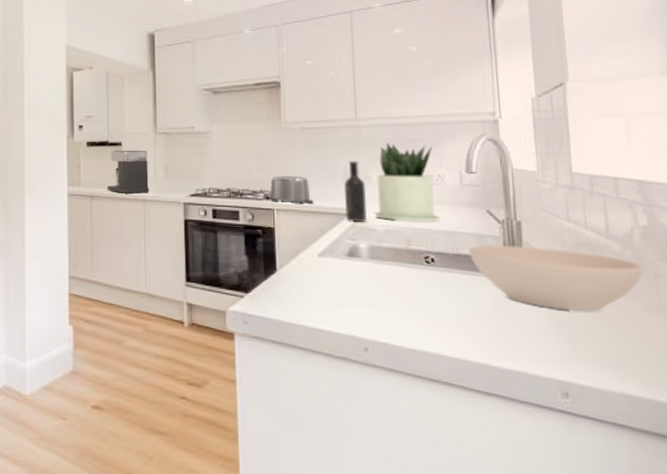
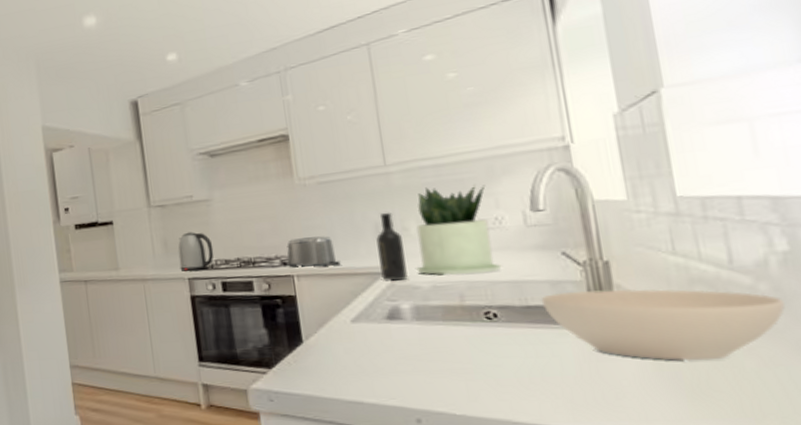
coffee maker: present [108,150,150,194] -> none [101,227,149,275]
kettle: none [177,160,208,197] -> present [178,231,214,272]

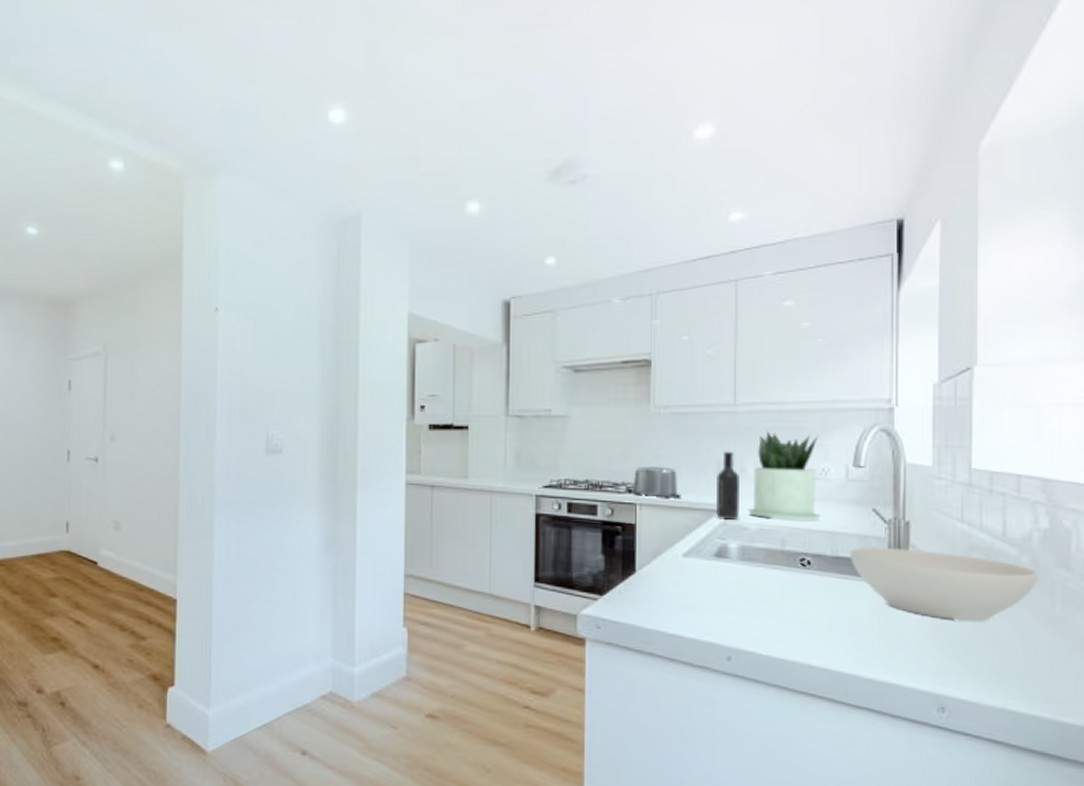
kettle: present [178,231,214,272] -> none [529,447,564,489]

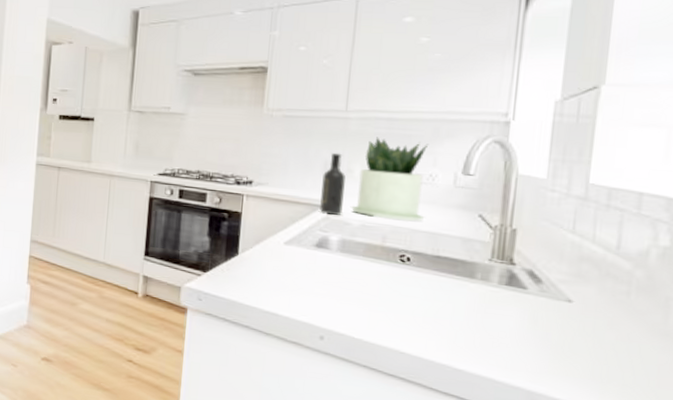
toaster: present [632,467,681,500] -> none [241,162,287,194]
bowl: present [849,547,1038,622] -> none [450,249,652,328]

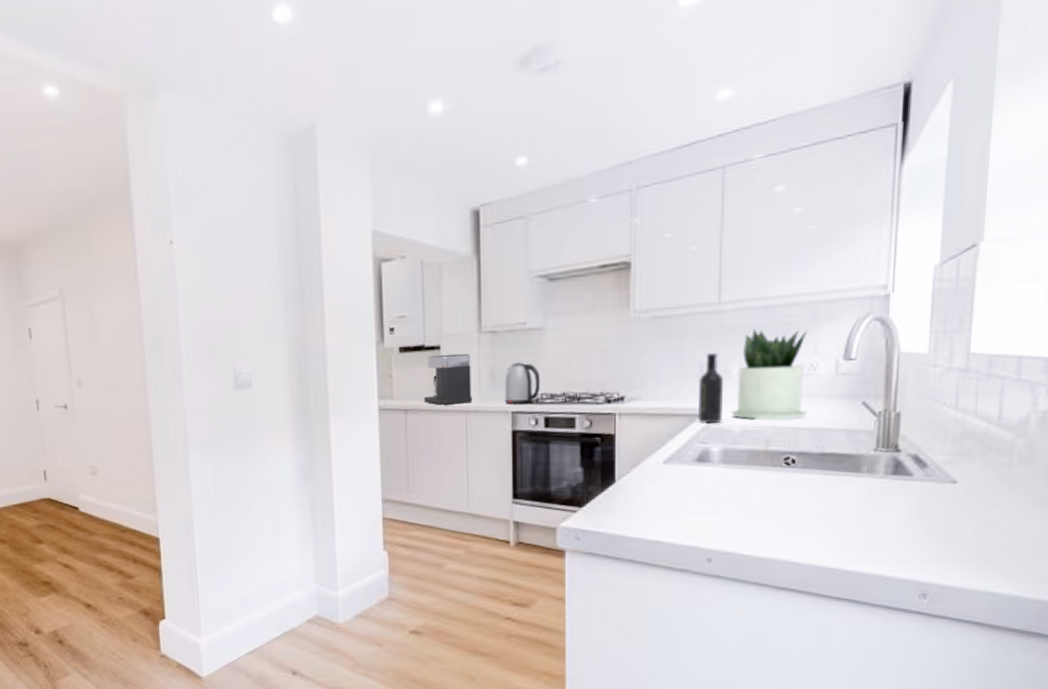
coffee maker: none [76,125,120,169] -> present [424,353,473,405]
kettle: none [145,139,179,177] -> present [504,362,541,405]

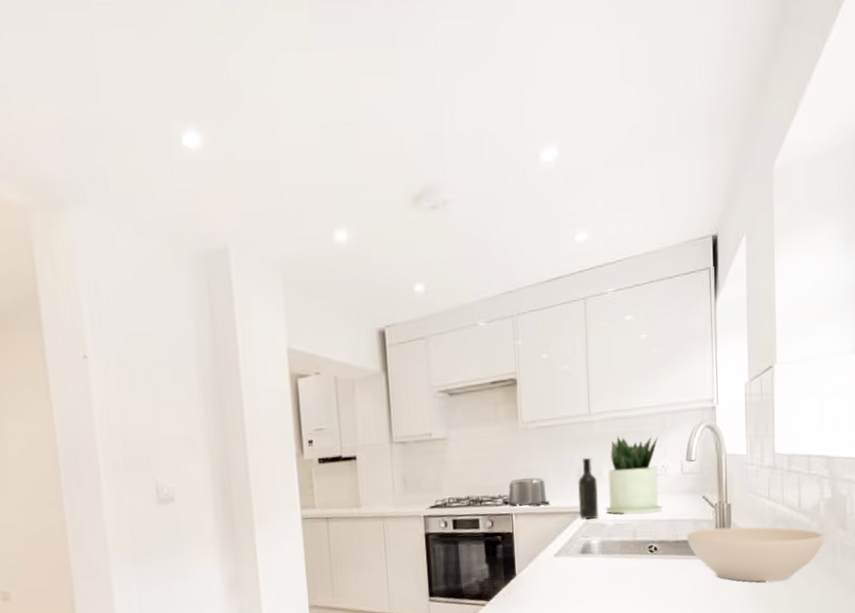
coffee maker: present [424,353,473,405] -> none [344,463,389,512]
kettle: present [504,362,541,405] -> none [416,469,448,510]
toaster: none [612,374,662,406] -> present [508,477,550,507]
bowl: none [835,440,1033,509] -> present [686,527,824,582]

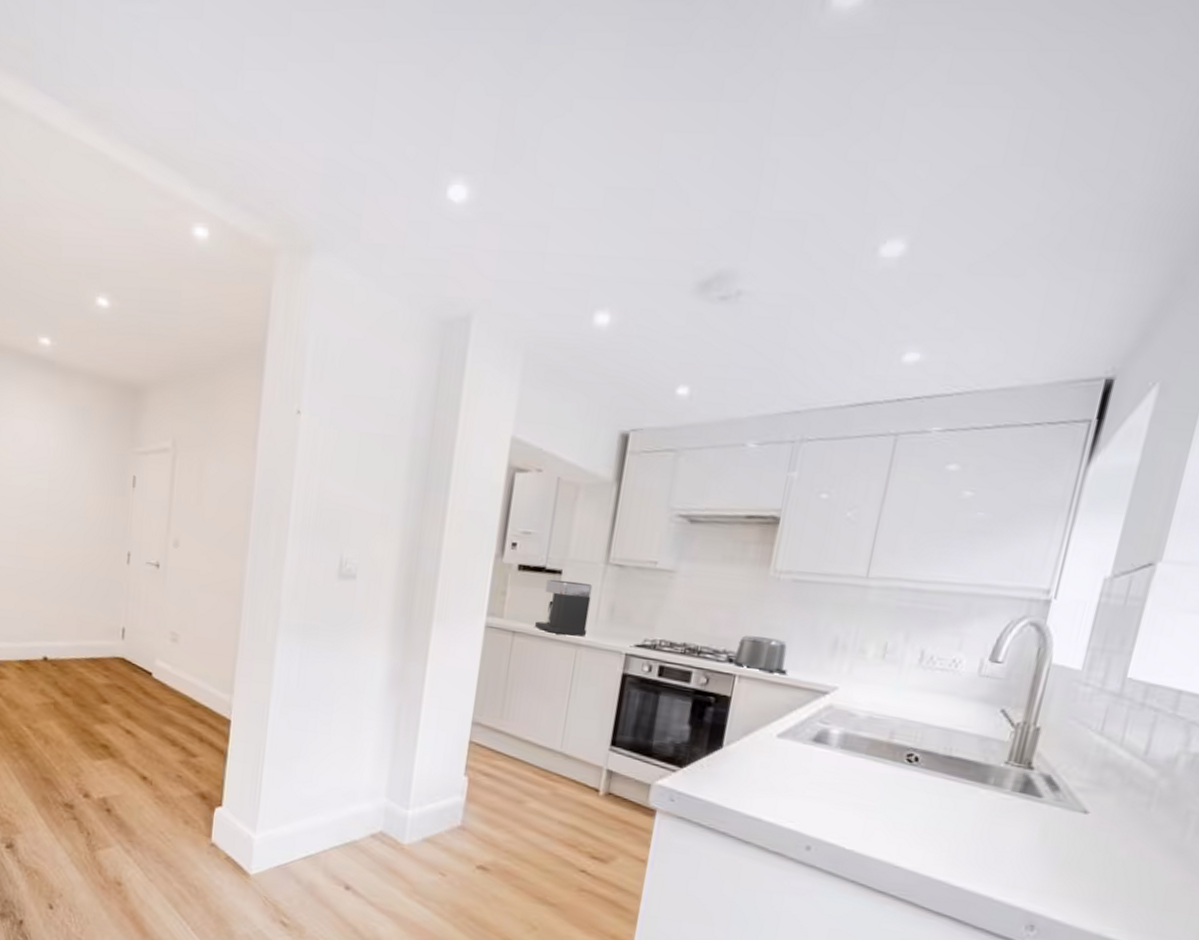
coffee maker: none [344,463,389,512] -> present [535,579,593,637]
wine bottle: present [578,457,598,520] -> none [822,628,857,705]
planter: present [605,436,664,515] -> none [859,611,957,716]
bowl: present [686,527,824,582] -> none [963,749,1175,843]

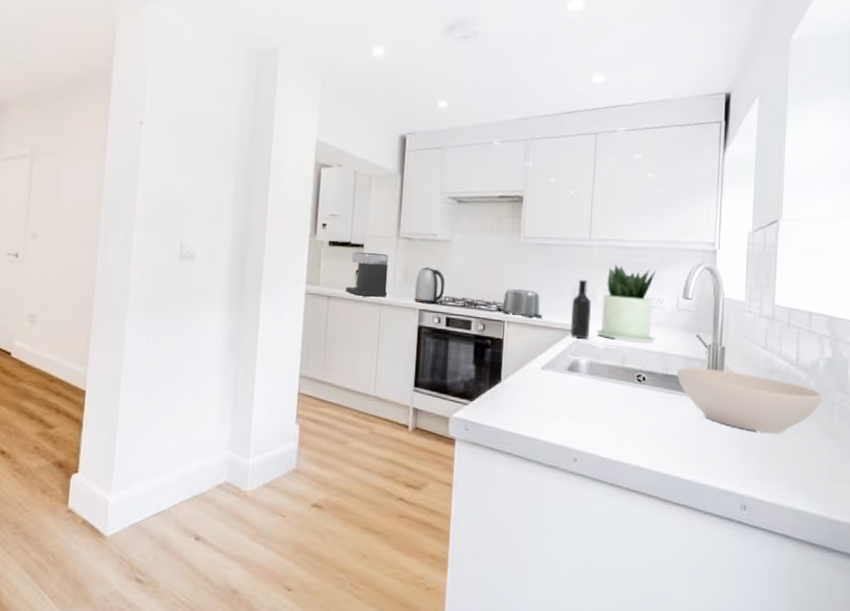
kettle: none [620,602,663,649] -> present [414,267,445,304]
wine bottle: none [822,628,857,705] -> present [570,279,591,340]
planter: none [859,611,957,716] -> present [596,264,657,343]
bowl: none [963,749,1175,843] -> present [676,367,822,434]

